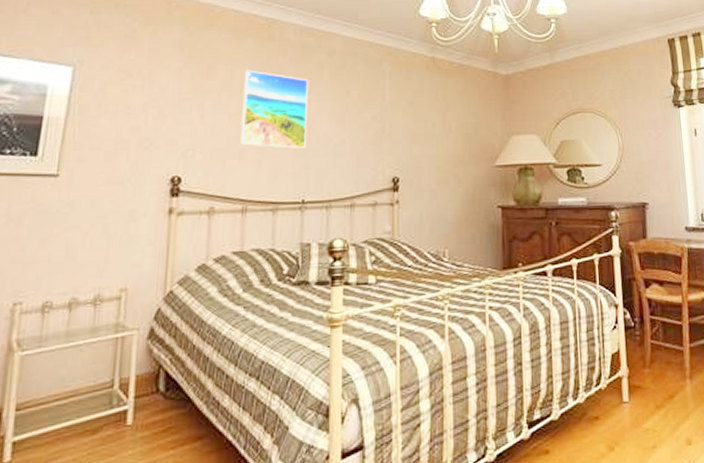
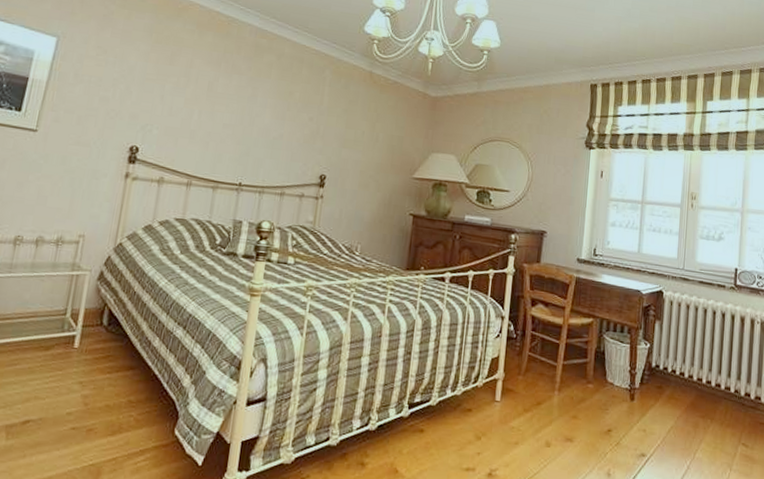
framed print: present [240,70,309,148] -> none [192,60,258,138]

